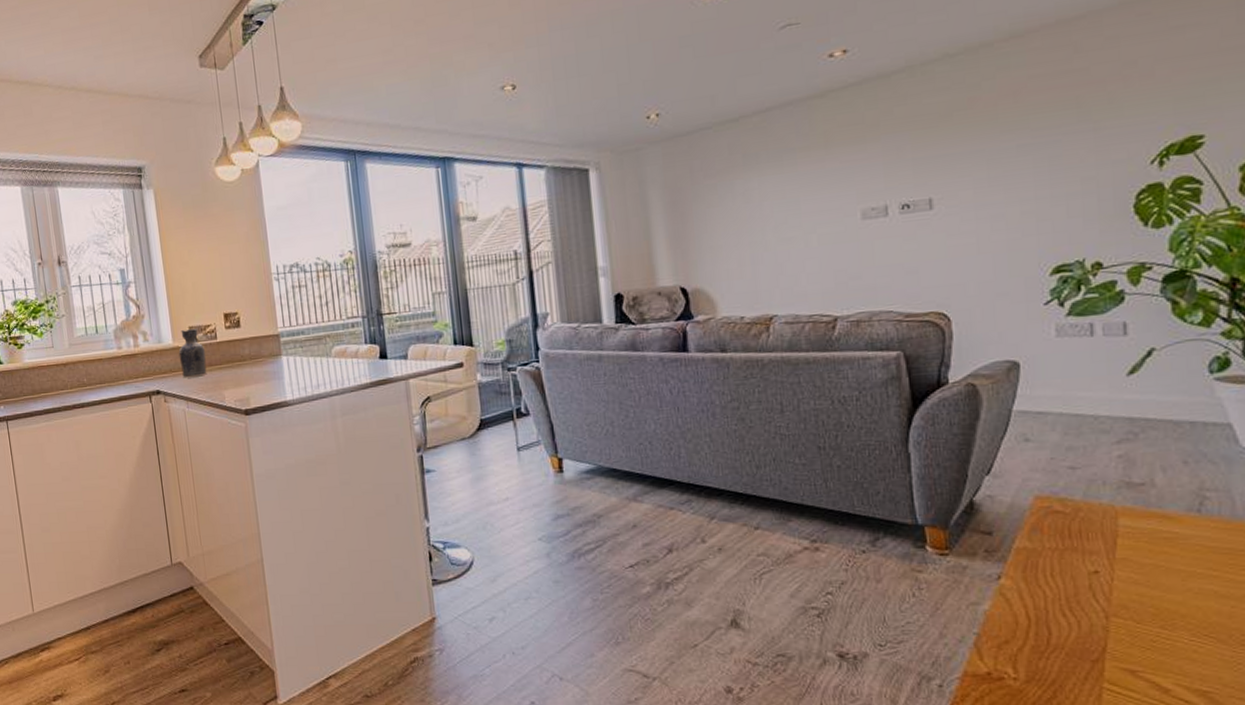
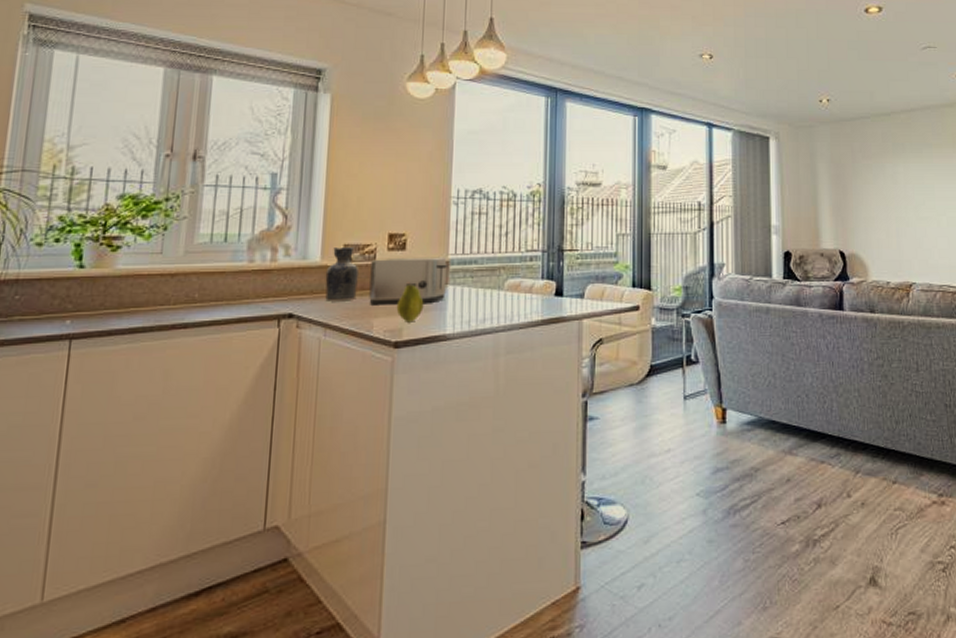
toaster: none [213,330,281,379] -> present [369,257,448,305]
fruit: none [241,356,264,392] -> present [396,282,424,323]

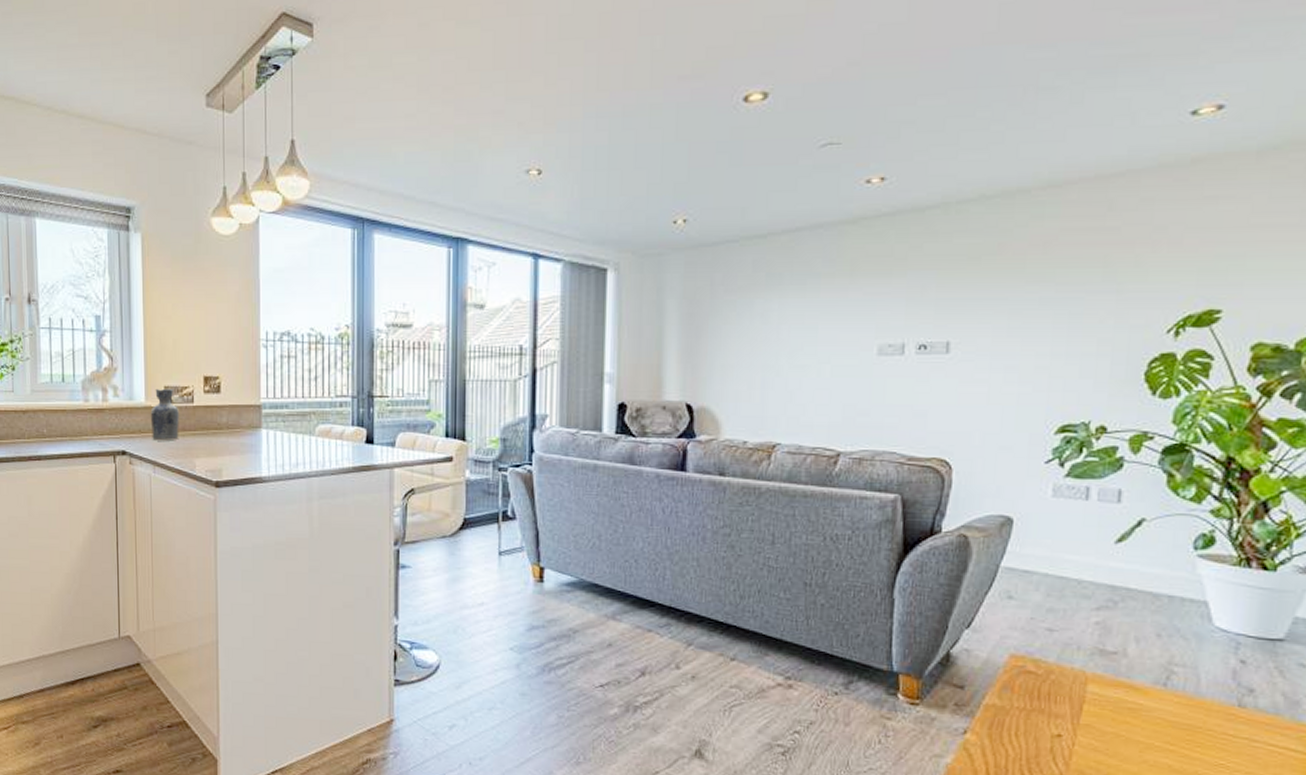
toaster: present [369,257,448,305] -> none [190,400,261,447]
fruit: present [396,282,424,323] -> none [215,425,240,464]

